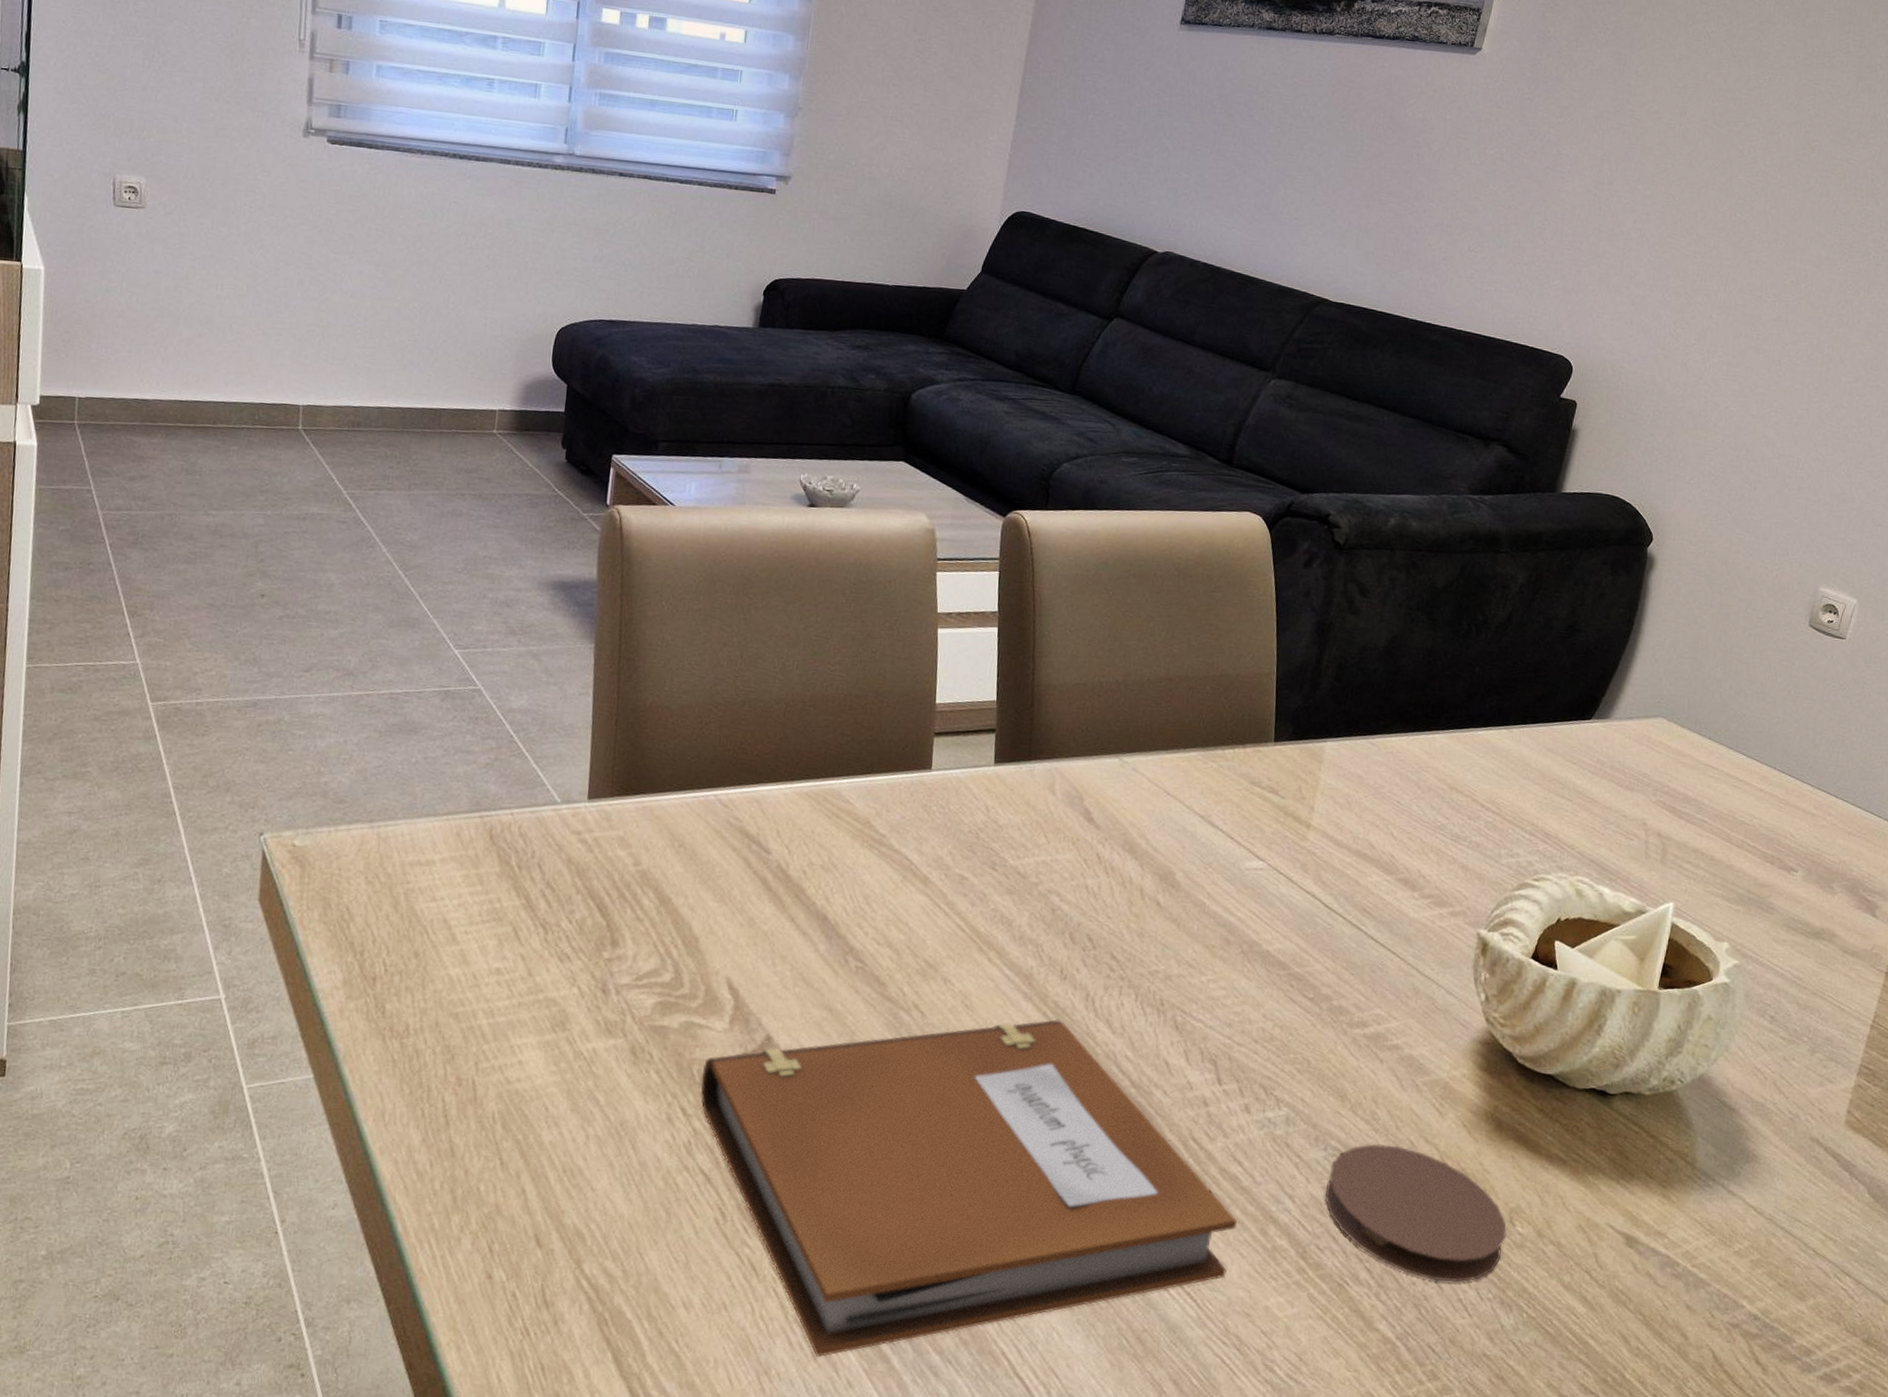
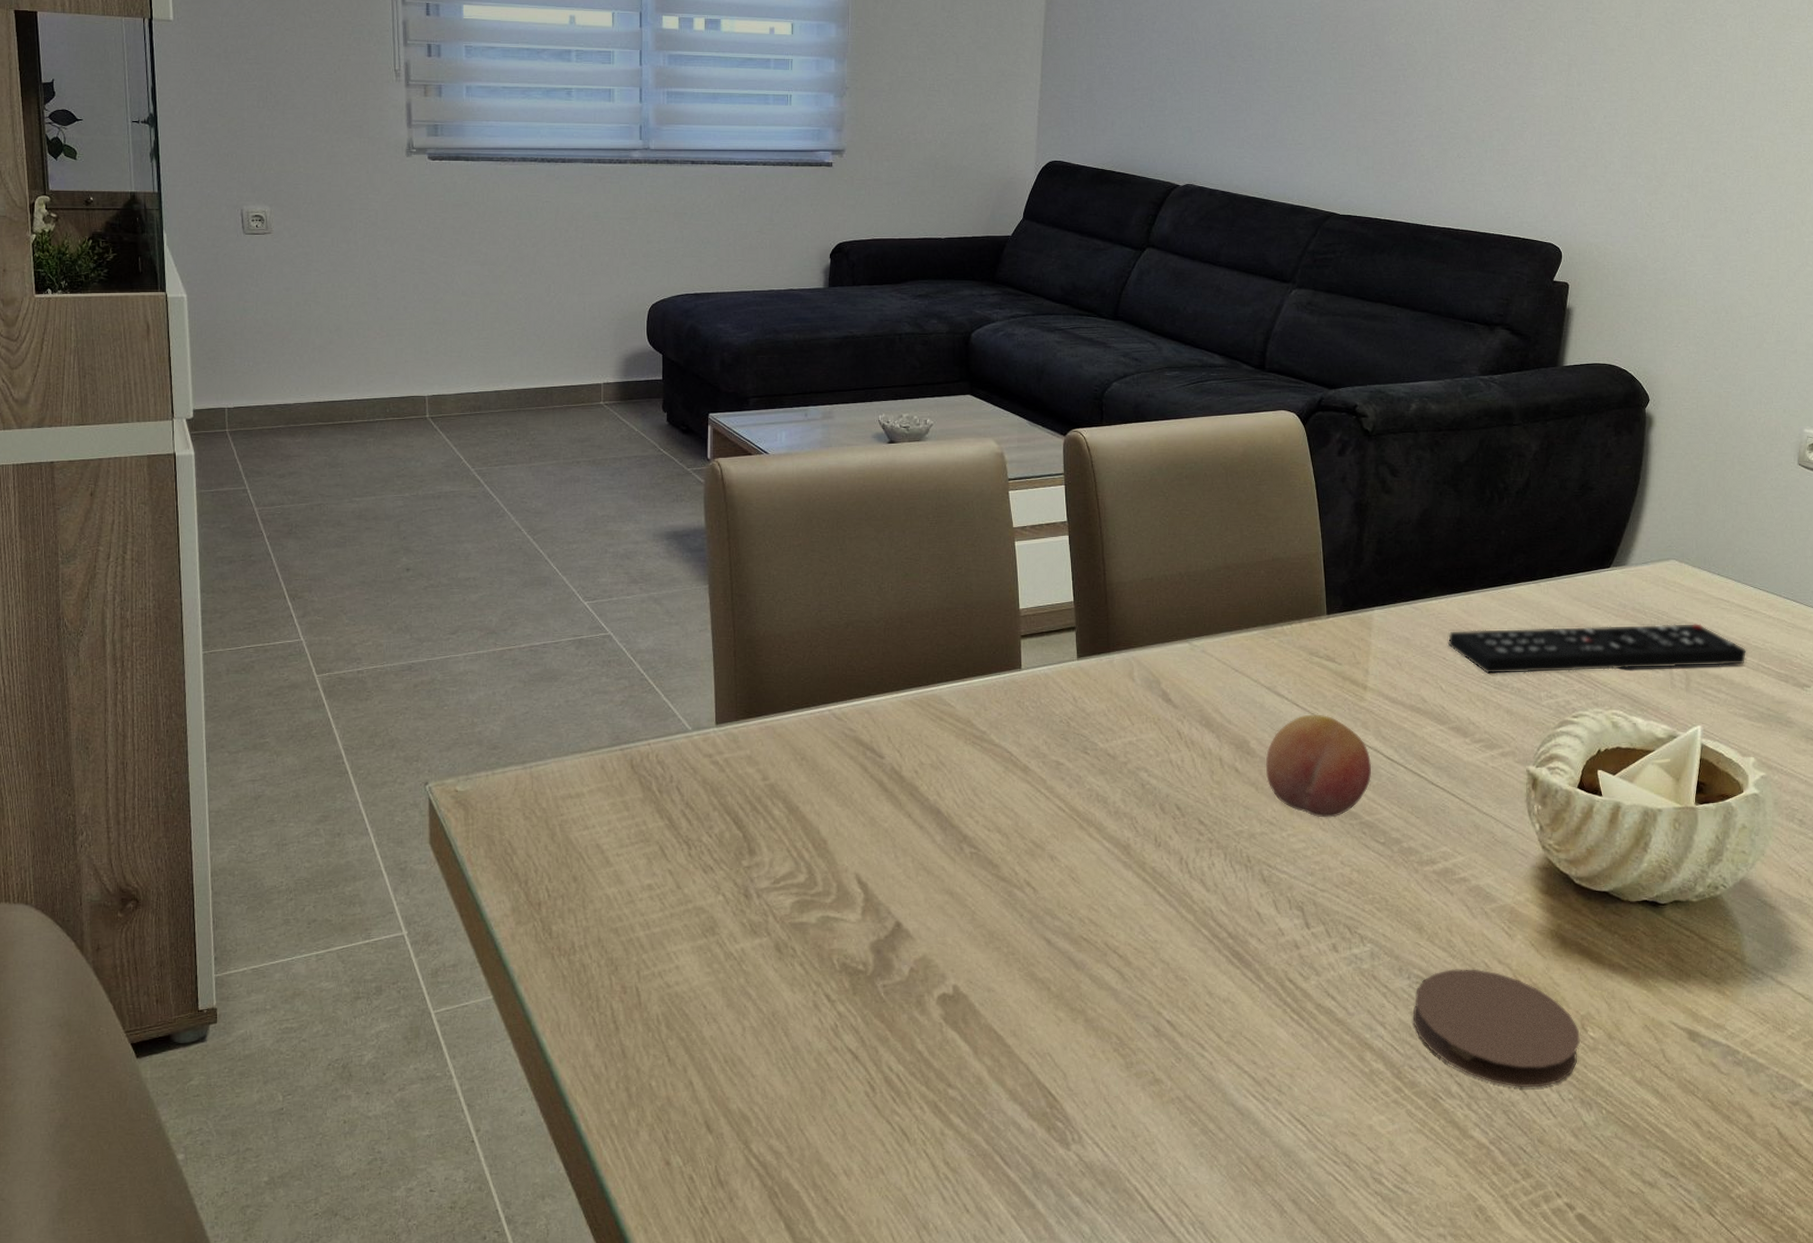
notebook: present [700,1020,1237,1357] -> none [841,883,1336,1208]
fruit: none [1190,849,1308,966] -> present [1266,714,1372,818]
remote control: none [1404,772,1733,841] -> present [1447,623,1747,675]

